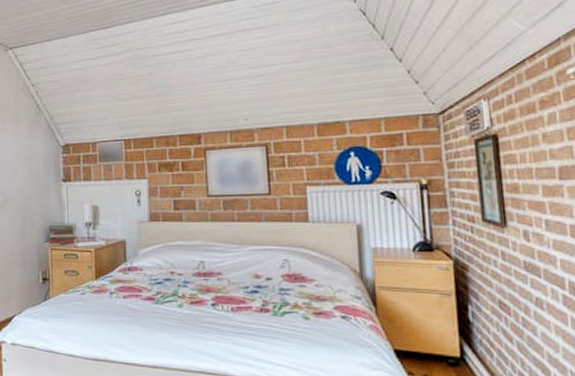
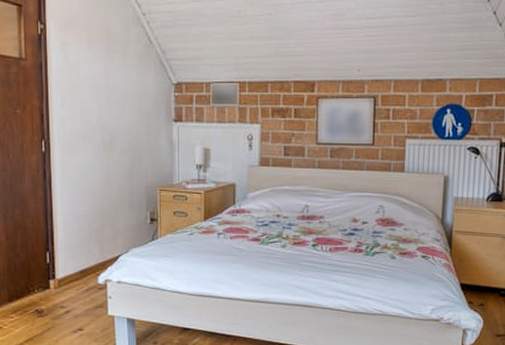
books: present [48,222,78,245] -> none [157,164,188,186]

